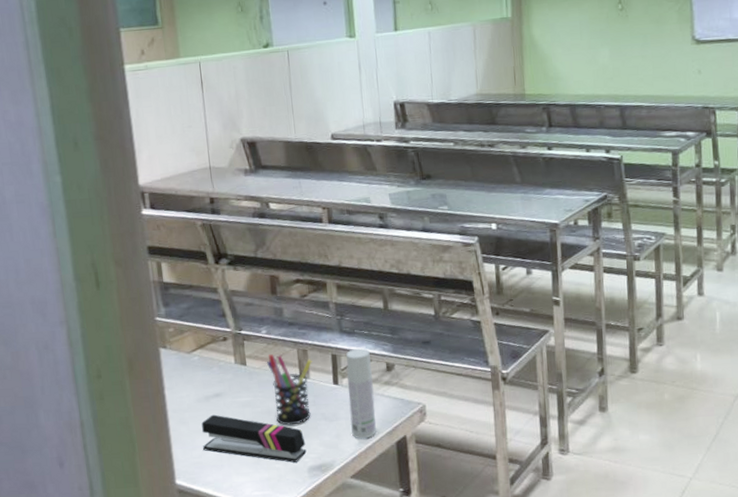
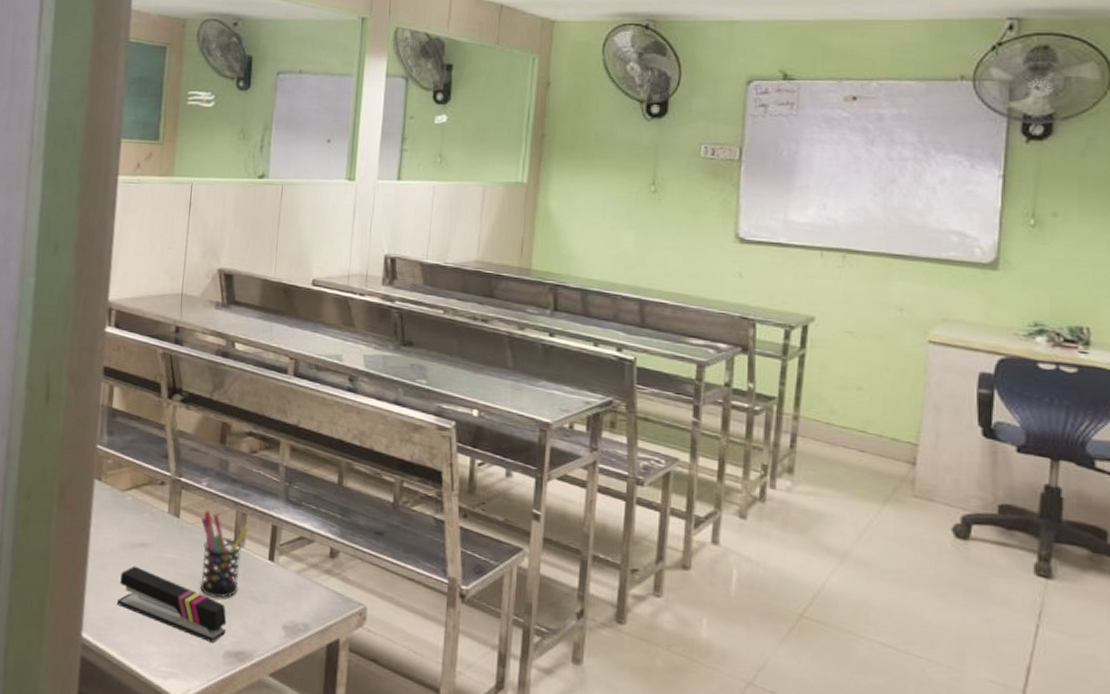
bottle: present [346,348,376,439] -> none [279,523,314,633]

